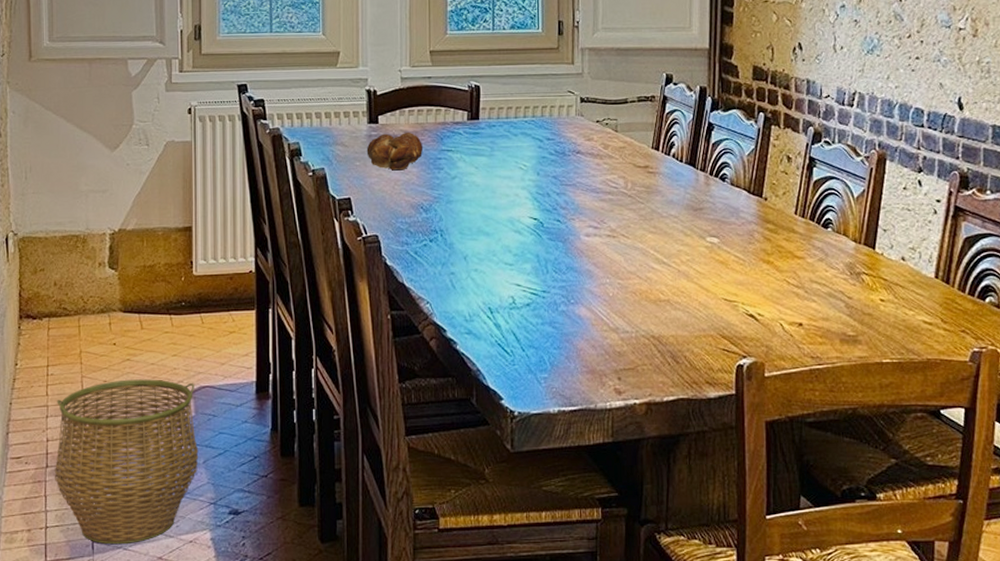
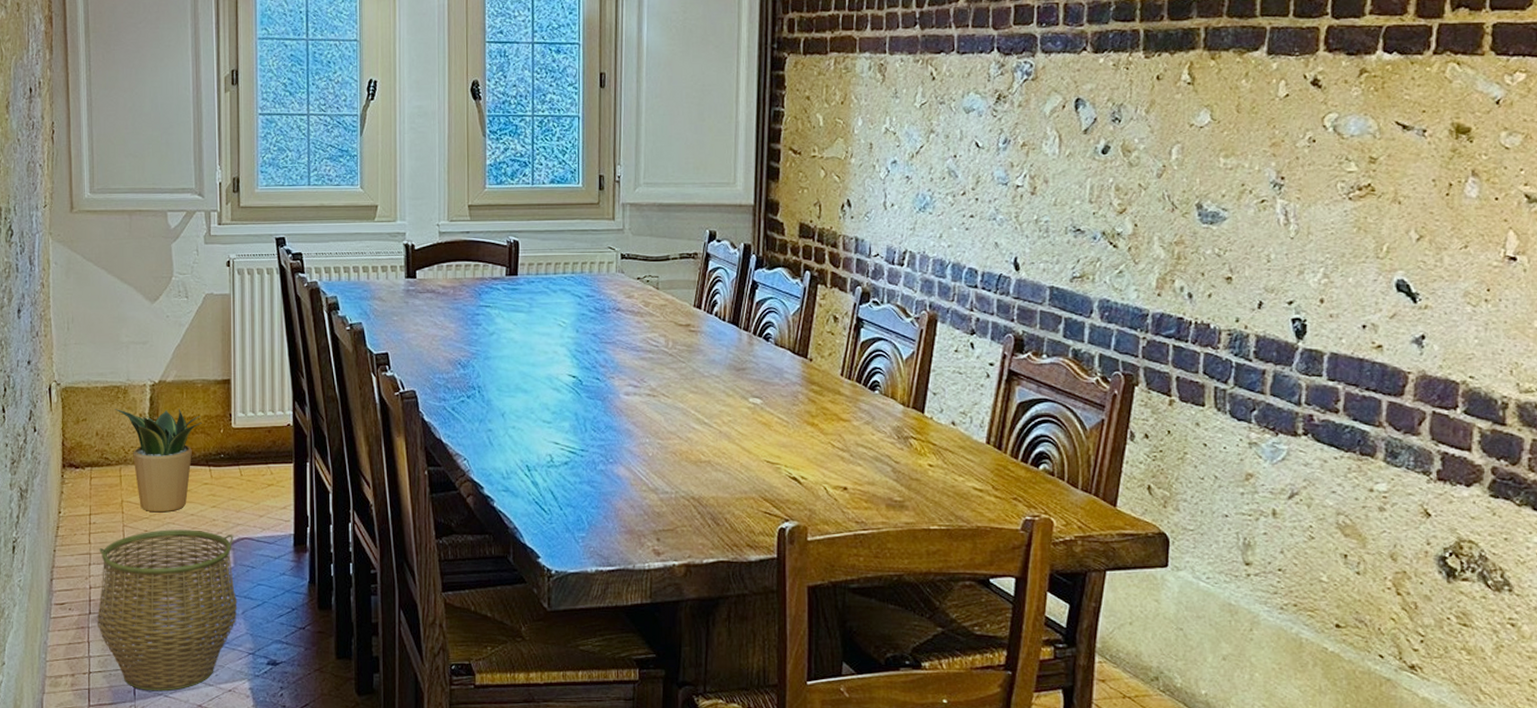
potted plant: none [73,257,162,363] -> present [114,409,202,513]
bread loaf: present [366,131,424,170] -> none [404,287,461,326]

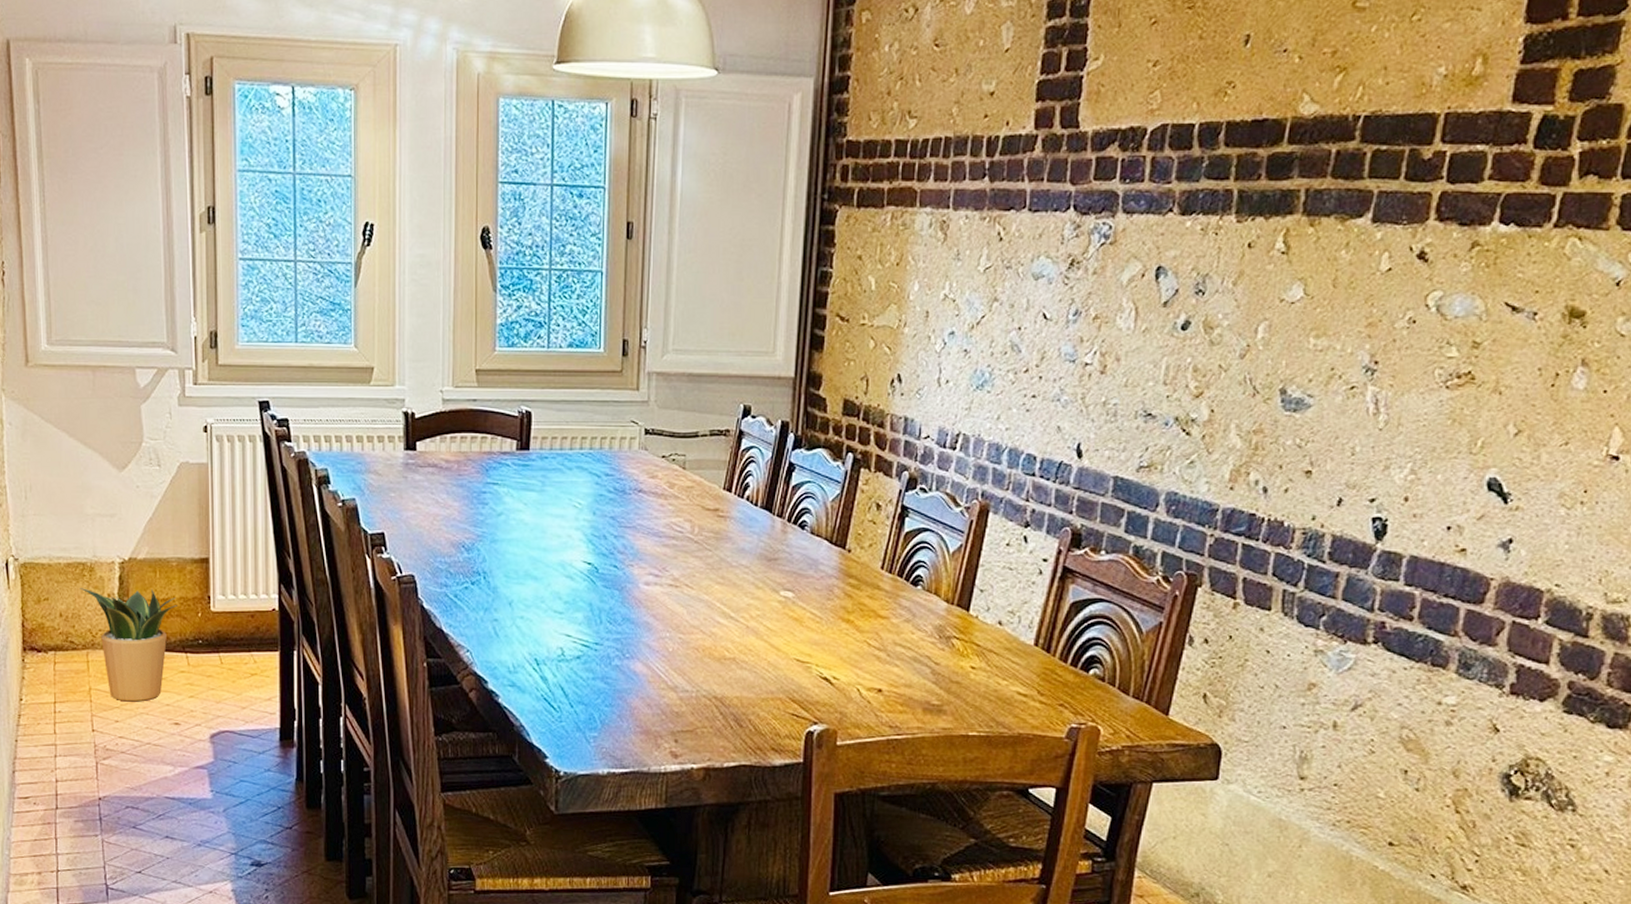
basket: present [97,529,238,692] -> none [64,720,218,892]

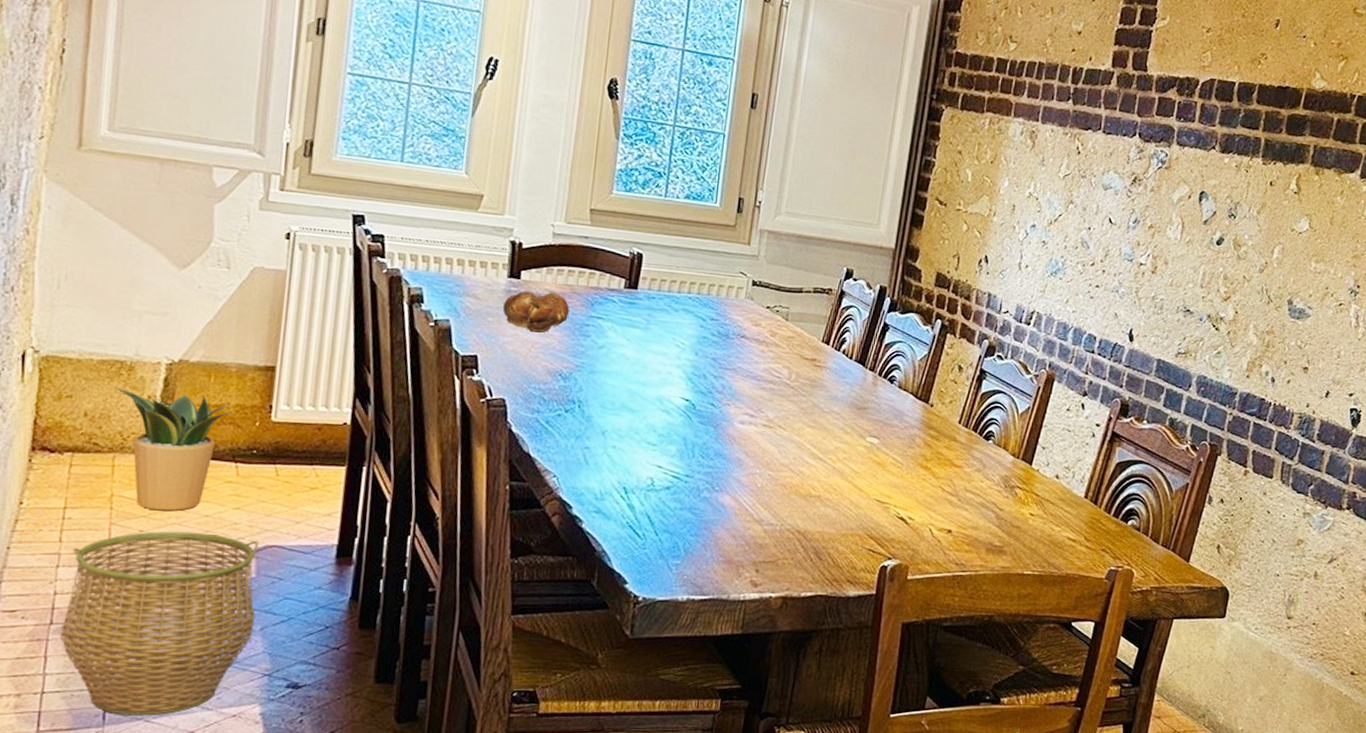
basket: none [64,720,218,892] -> present [59,531,259,716]
bread loaf: none [402,461,466,504] -> present [502,290,570,333]

